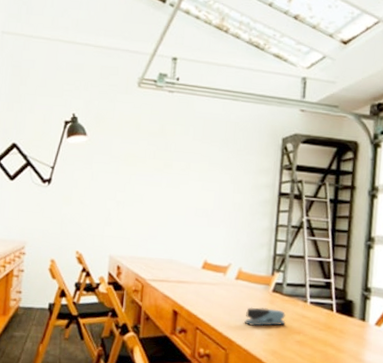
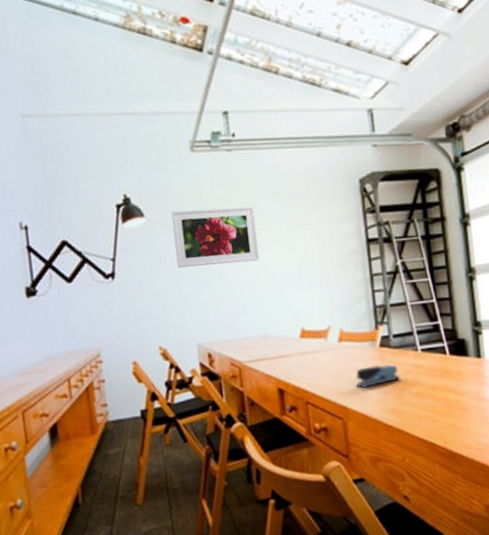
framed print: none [106,136,183,193] -> present [171,206,259,268]

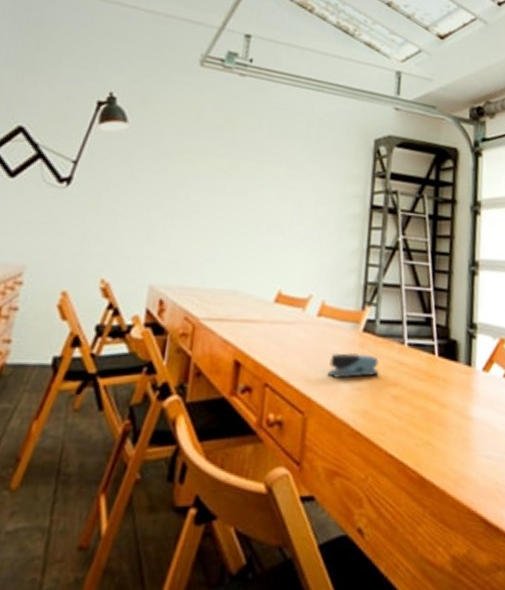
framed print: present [171,206,259,268] -> none [150,124,255,202]

